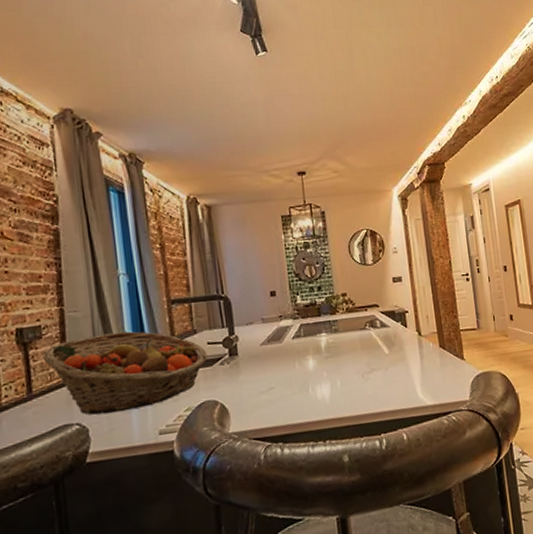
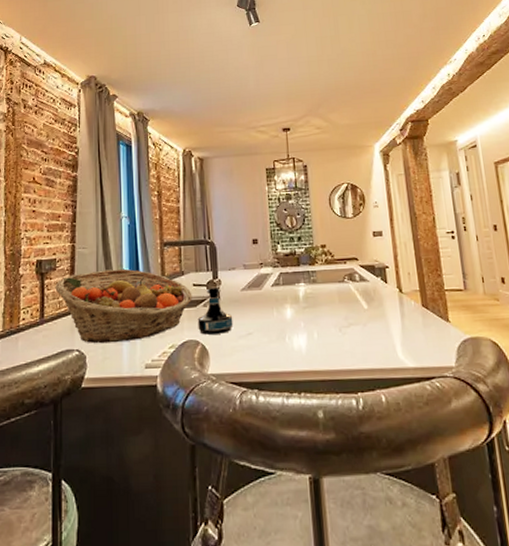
tequila bottle: none [214,343,254,394] -> present [197,286,233,335]

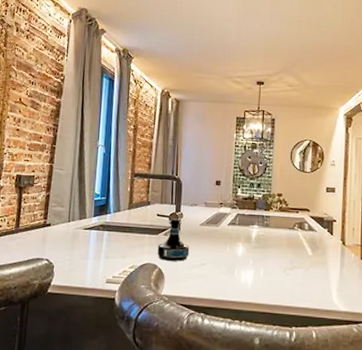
fruit basket: present [55,268,193,344] -> none [31,191,156,257]

